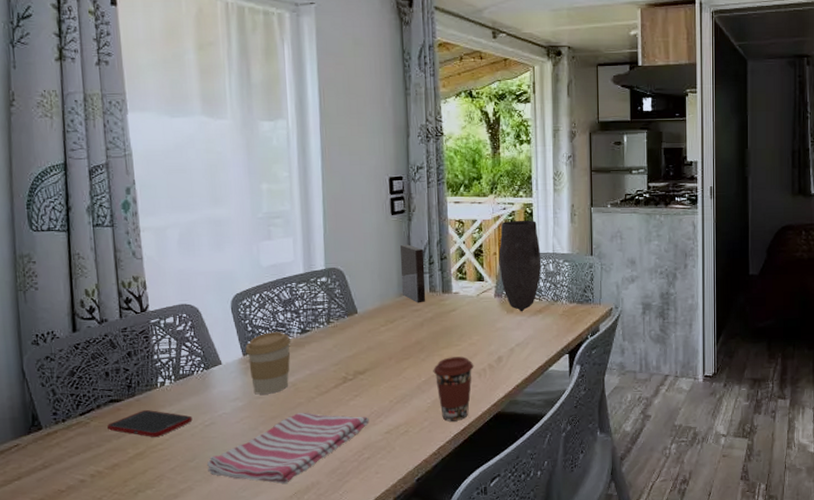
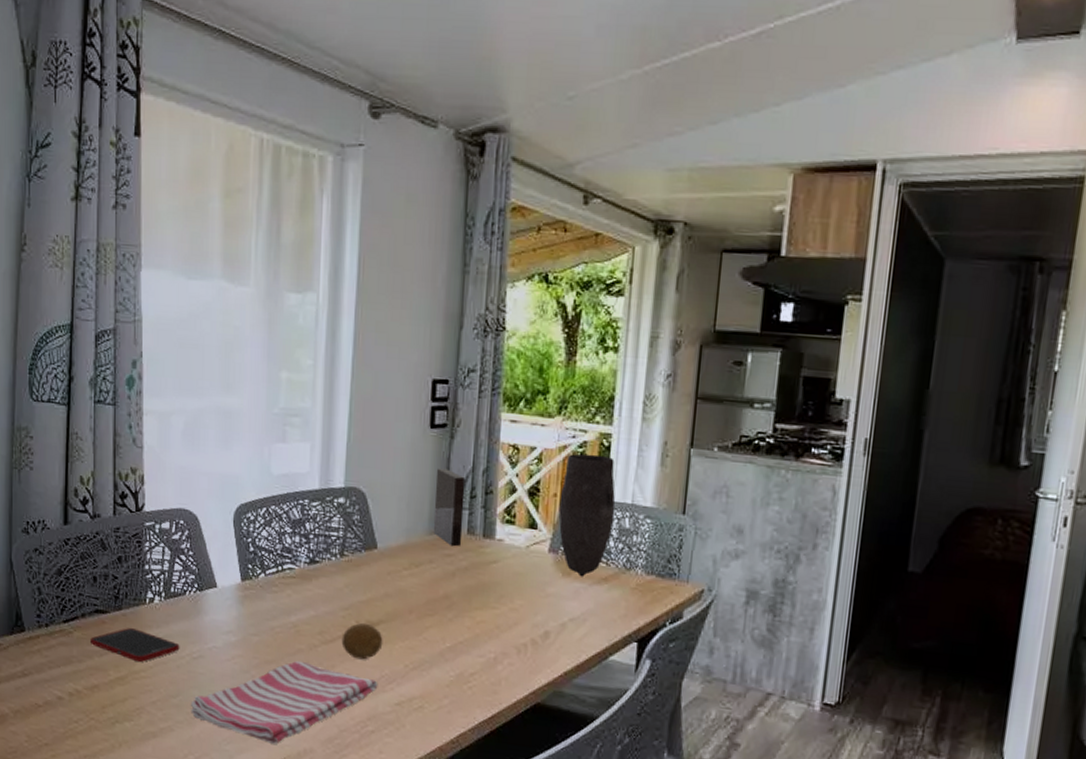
coffee cup: present [245,332,291,395] -> none [245,556,297,633]
fruit: none [335,374,370,403] -> present [341,623,383,660]
coffee cup: present [433,356,474,422] -> none [461,622,513,706]

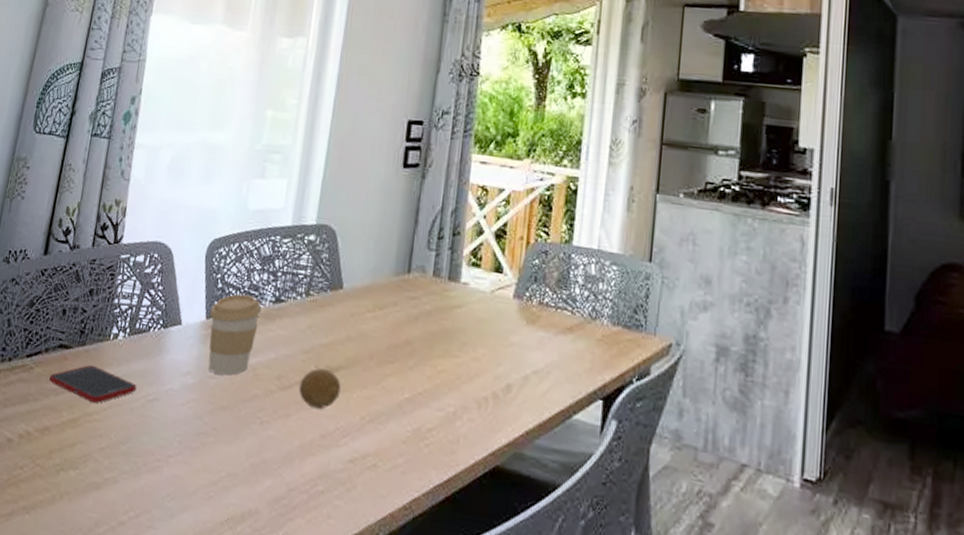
dish towel: present [190,660,378,744] -> none [138,407,332,503]
coffee cup: none [245,556,297,633] -> present [208,294,262,376]
vase: present [433,453,615,577] -> none [399,196,582,326]

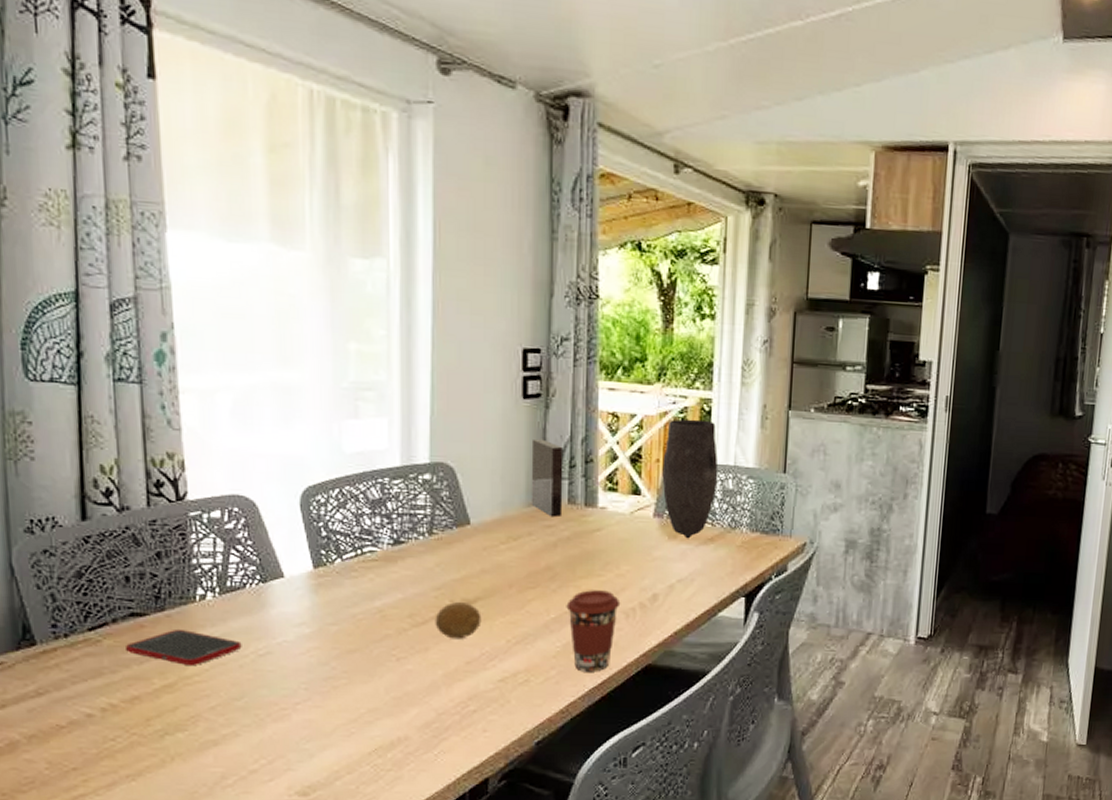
coffee cup: present [208,294,262,376] -> none [317,540,379,621]
vase: none [399,196,582,326] -> present [531,419,718,539]
coffee cup: none [420,371,474,467] -> present [566,590,621,672]

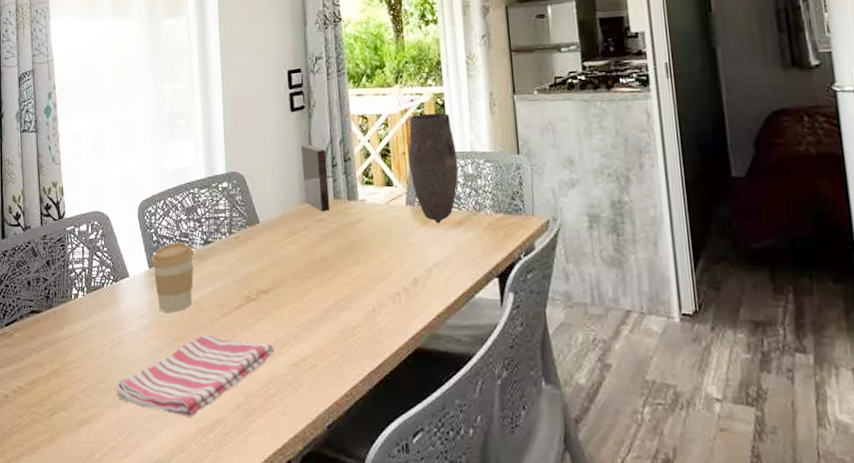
cell phone: present [124,629,242,665] -> none [27,323,103,353]
dish towel: none [258,646,478,736] -> present [115,335,275,417]
coffee cup: none [317,540,379,621] -> present [151,243,194,312]
fruit: present [435,602,482,639] -> none [238,293,274,327]
coffee cup: present [566,590,621,672] -> none [341,277,387,356]

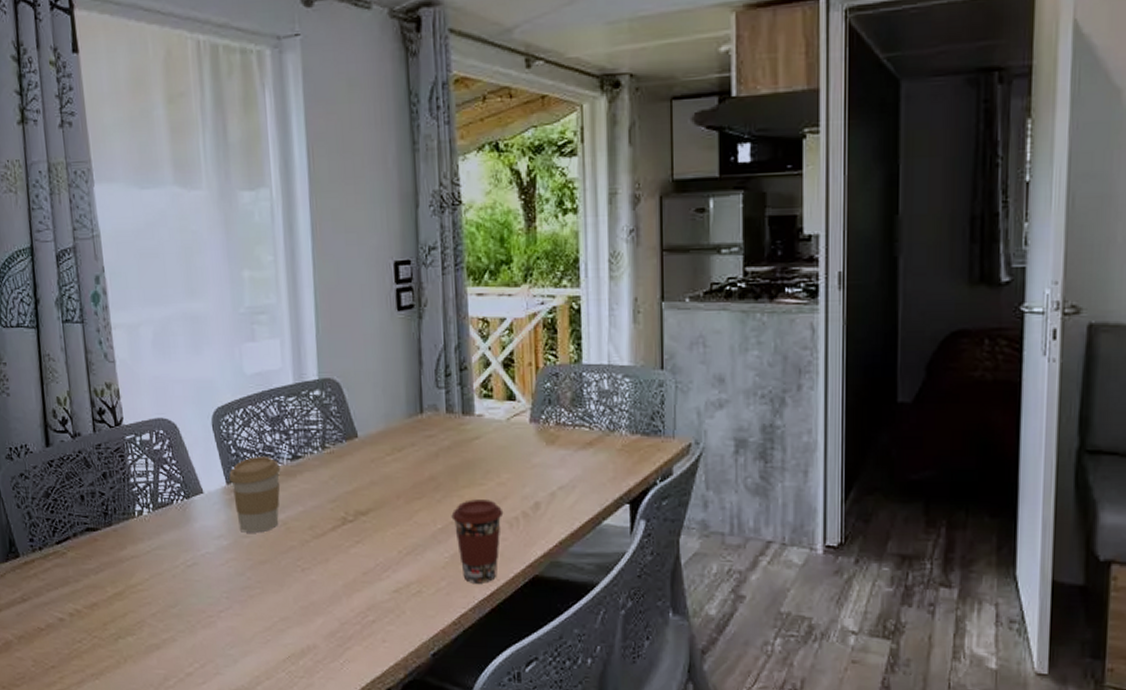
dish towel: present [115,335,275,417] -> none [189,558,374,644]
vase: present [301,112,459,224] -> none [409,318,593,444]
coffee cup: none [341,277,387,356] -> present [451,499,504,583]

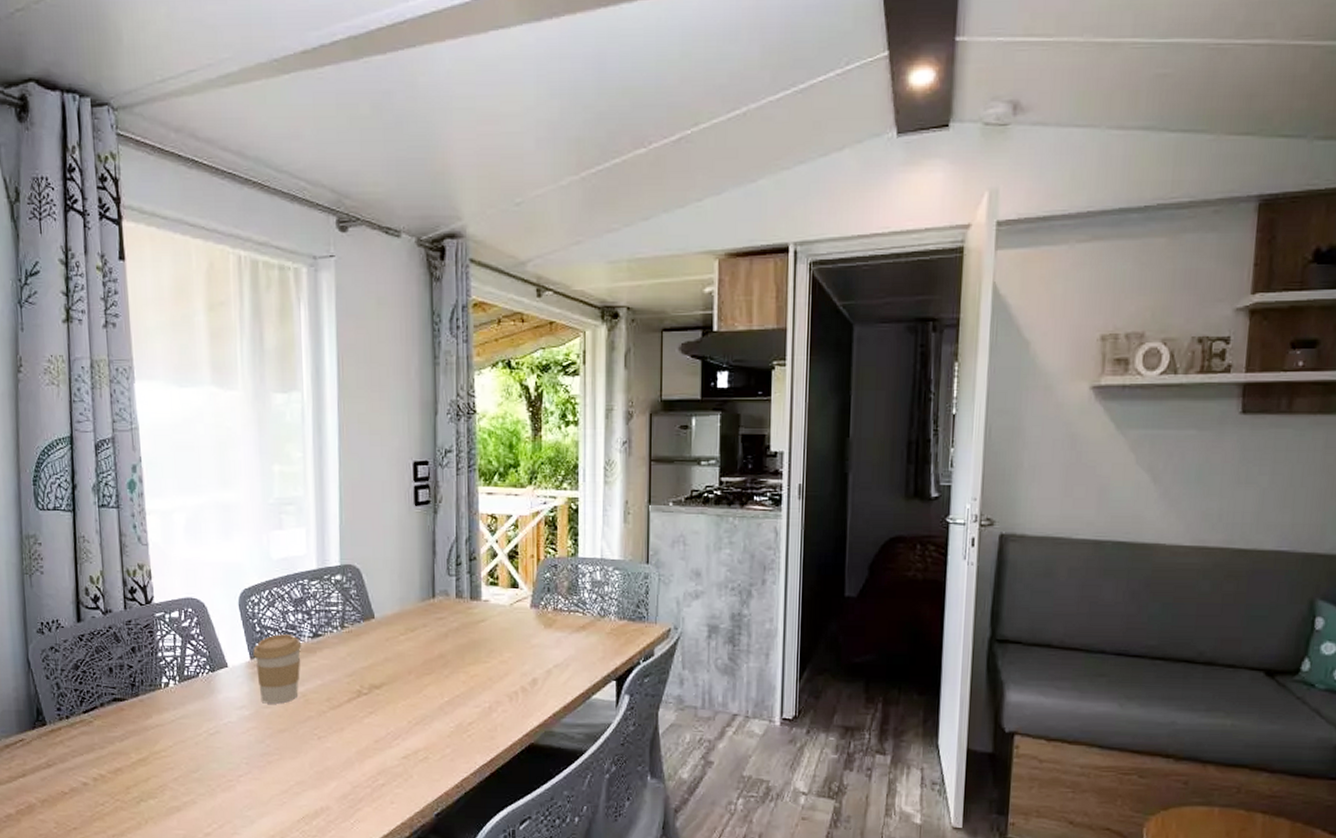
coffee cup: present [451,499,504,583] -> none [457,675,505,751]

